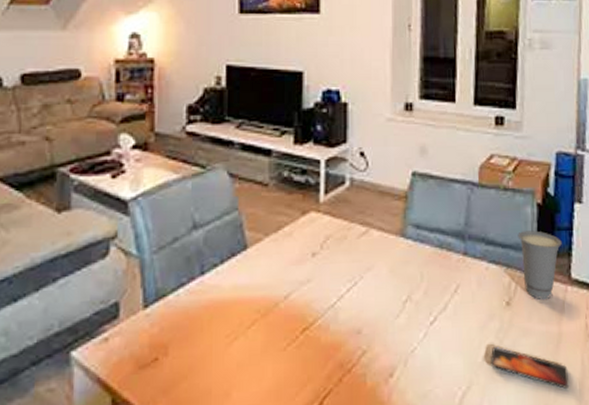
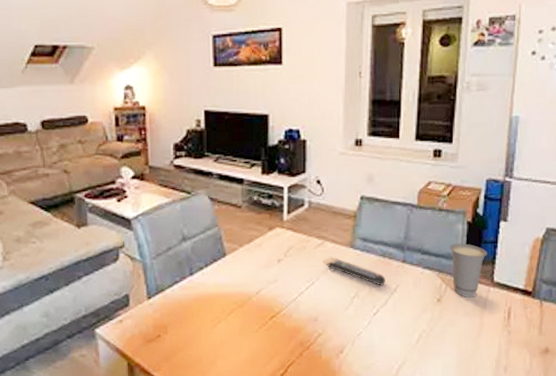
remote control: none [371,251,444,286] -> present [326,259,385,286]
smartphone: present [490,346,570,389] -> none [422,332,488,365]

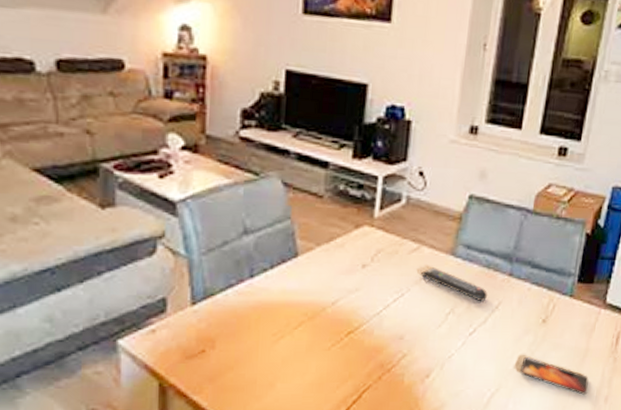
smartphone: none [422,332,488,365] -> present [519,356,589,395]
cup: present [449,243,487,297] -> none [561,258,603,319]

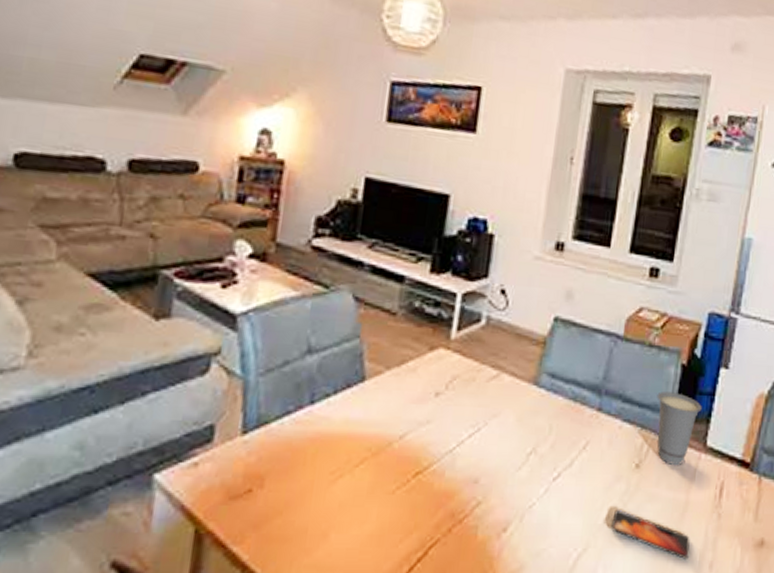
remote control: present [420,267,487,302] -> none [499,398,574,441]
cup: none [561,258,603,319] -> present [657,391,702,465]

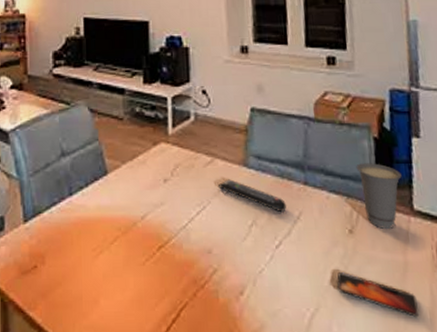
remote control: none [499,398,574,441] -> present [217,179,286,213]

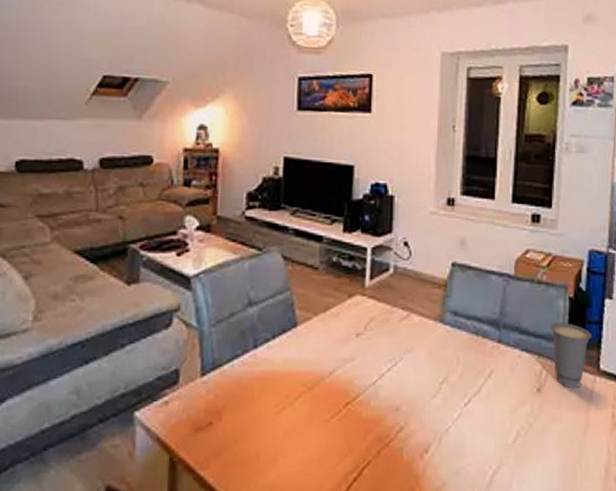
remote control: present [217,179,286,213] -> none [411,335,478,370]
smartphone: present [336,271,420,317] -> none [520,429,596,474]

